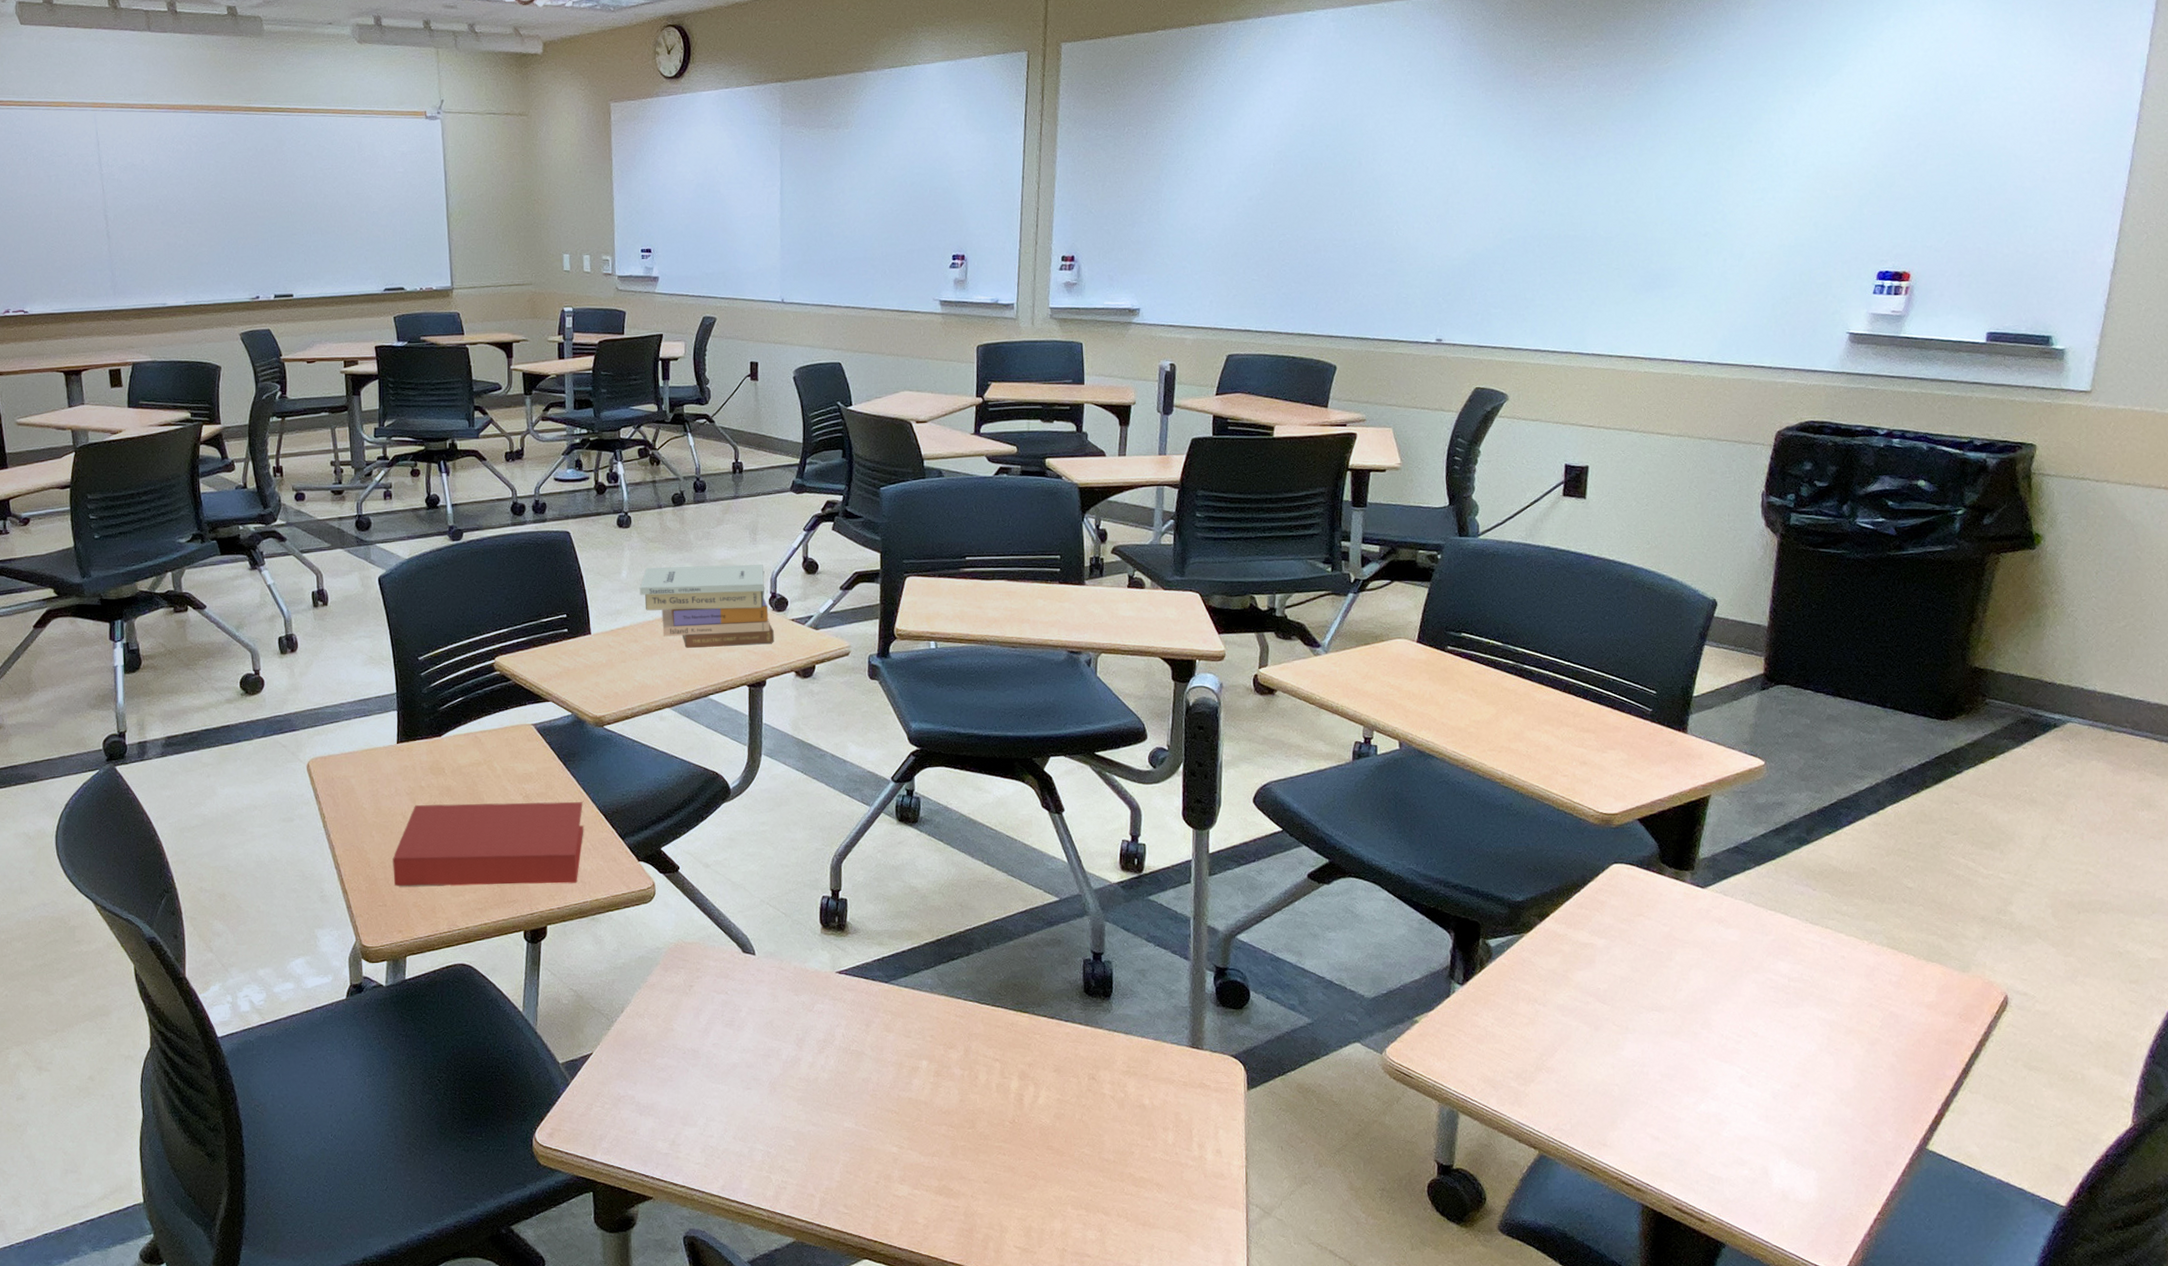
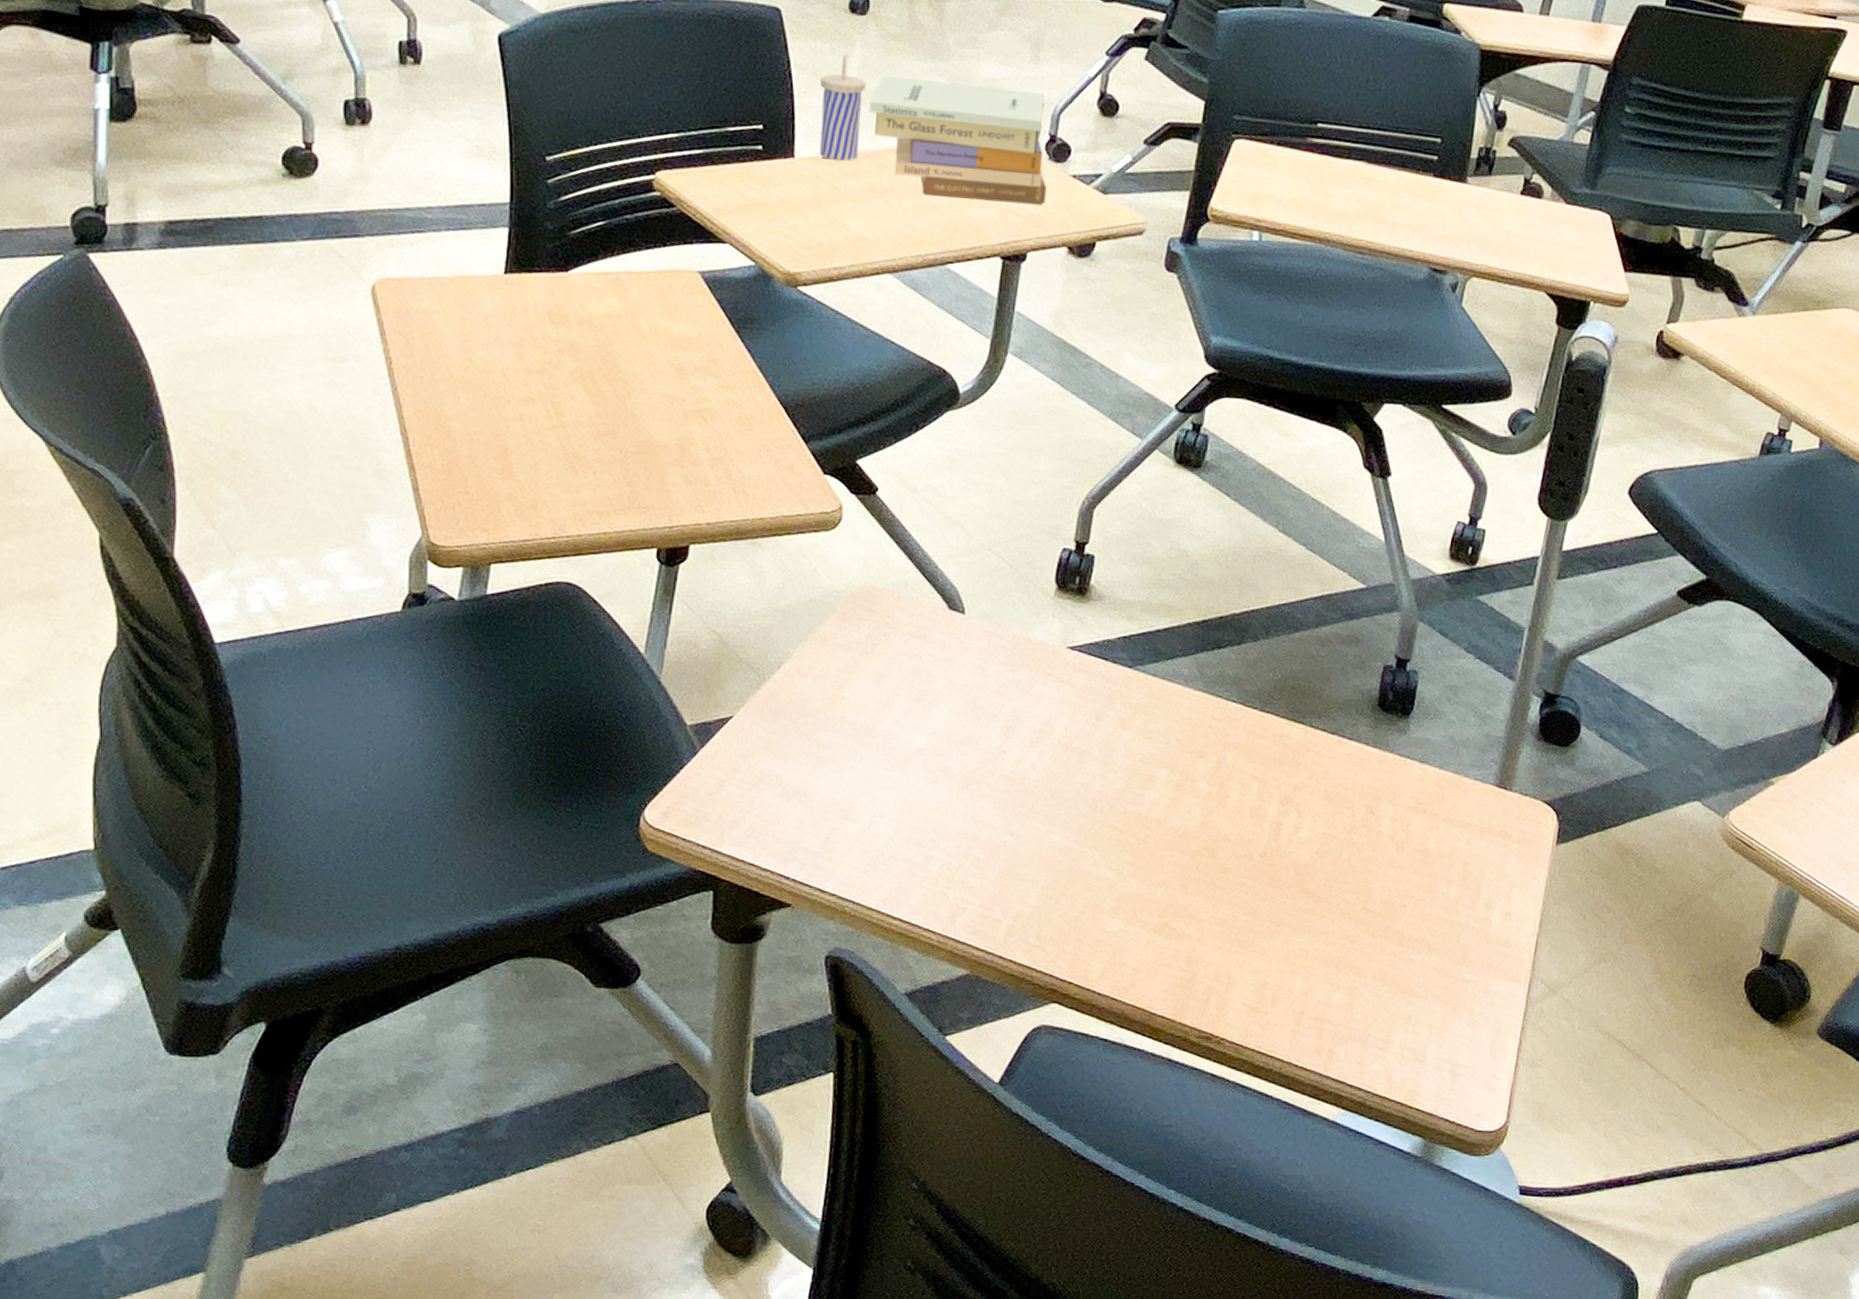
book: present [392,801,584,886] -> none [482,361,757,493]
beverage cup: none [602,556,636,633] -> present [819,54,866,162]

